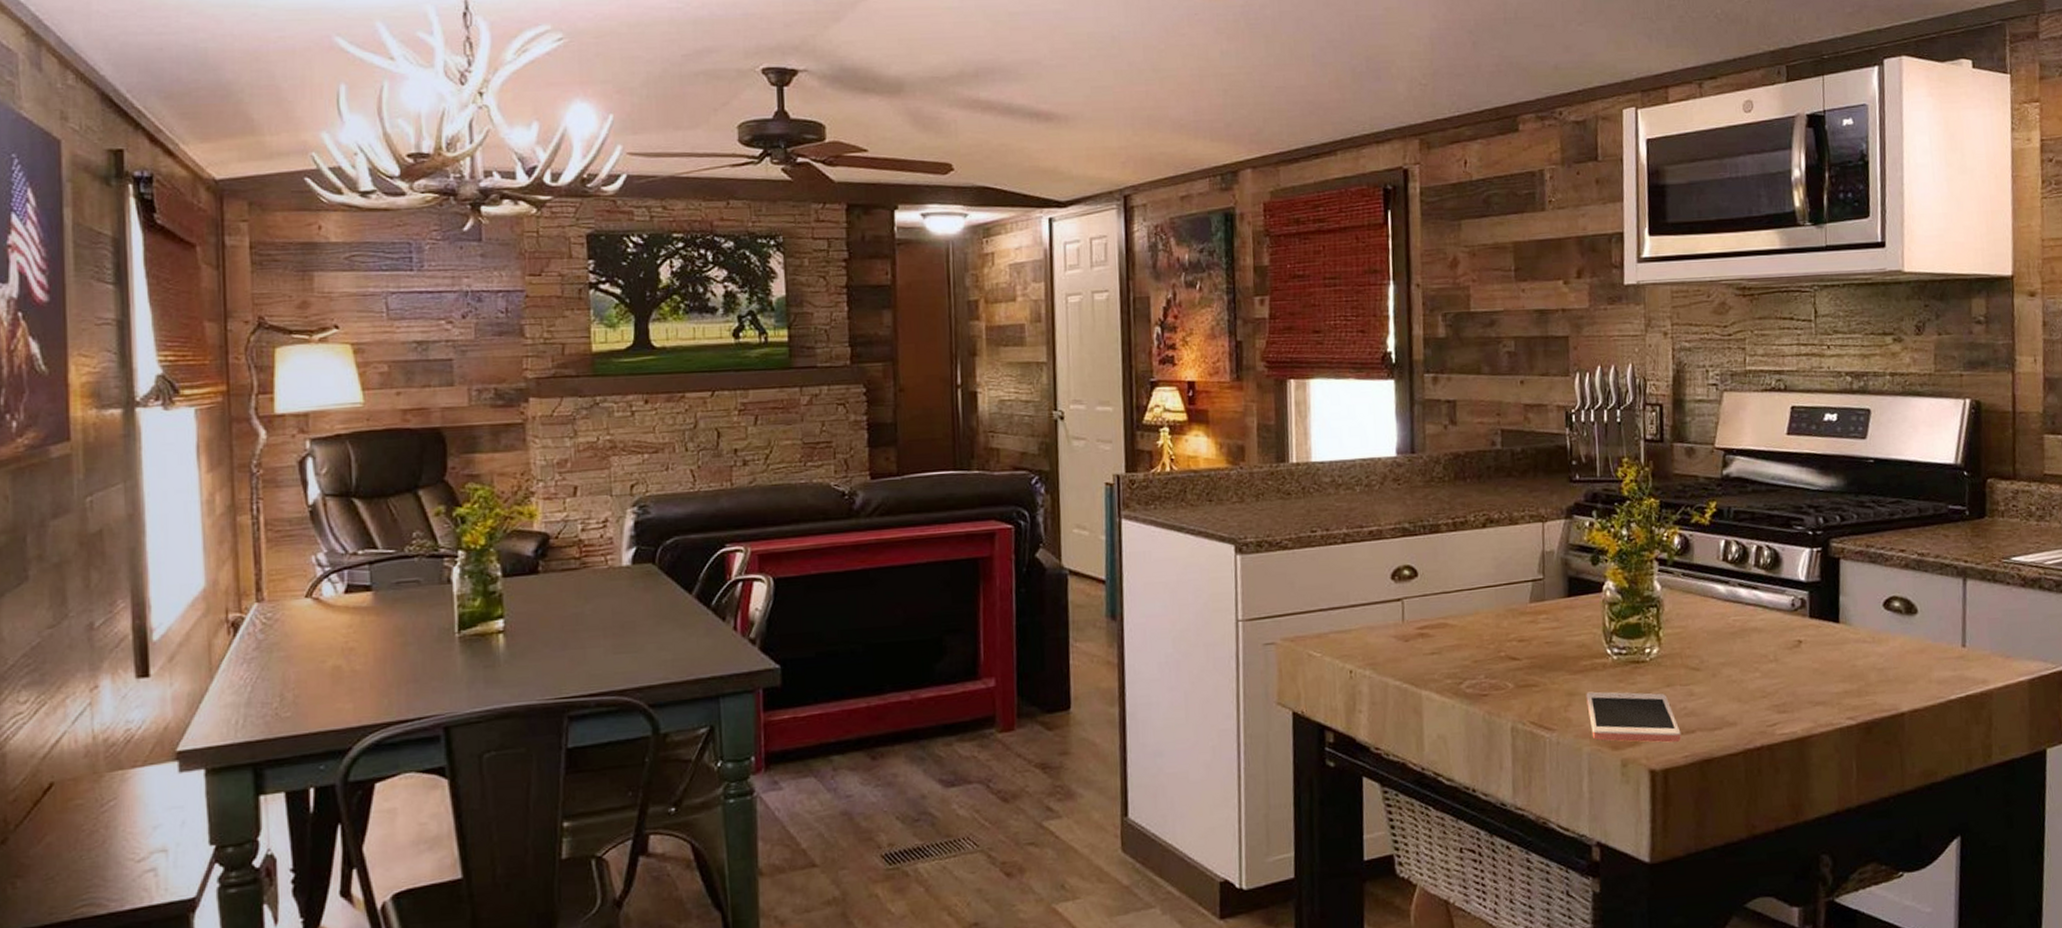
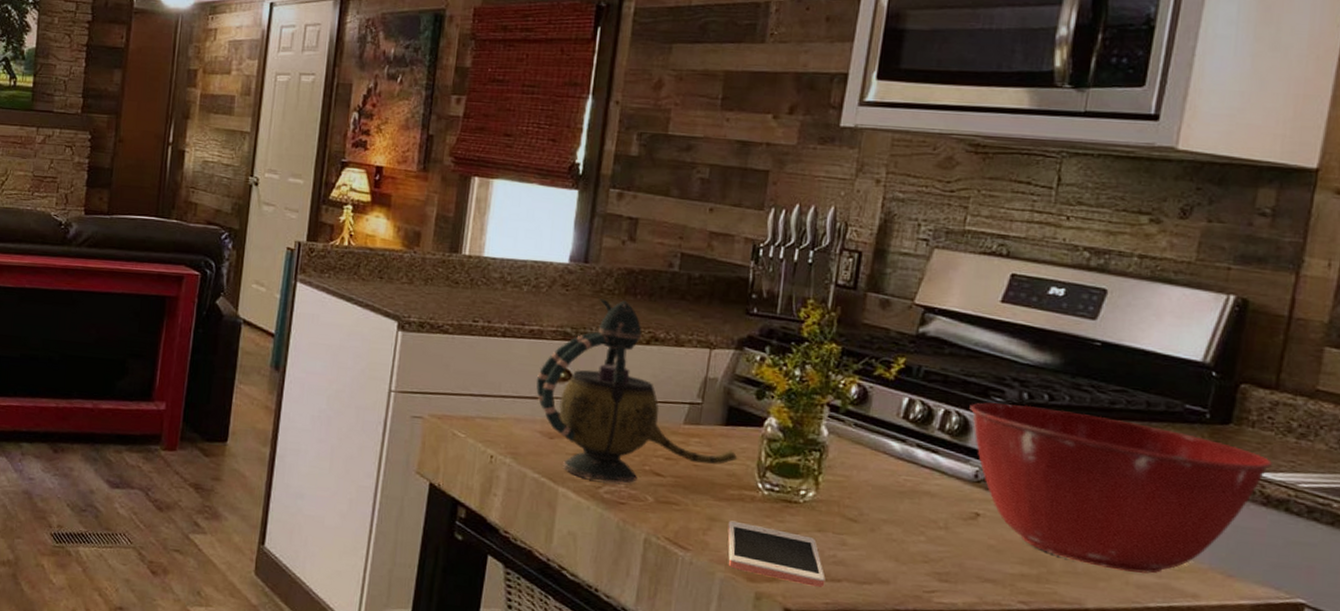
teapot: none [1382,486,1585,677] -> present [536,298,738,484]
mixing bowl: none [1777,528,2023,671] -> present [970,402,1272,574]

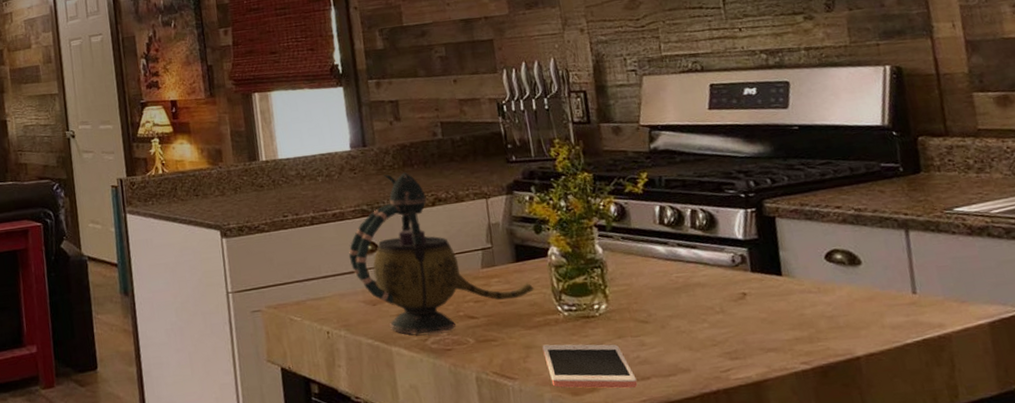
mixing bowl: present [970,402,1272,574] -> none [710,188,965,317]

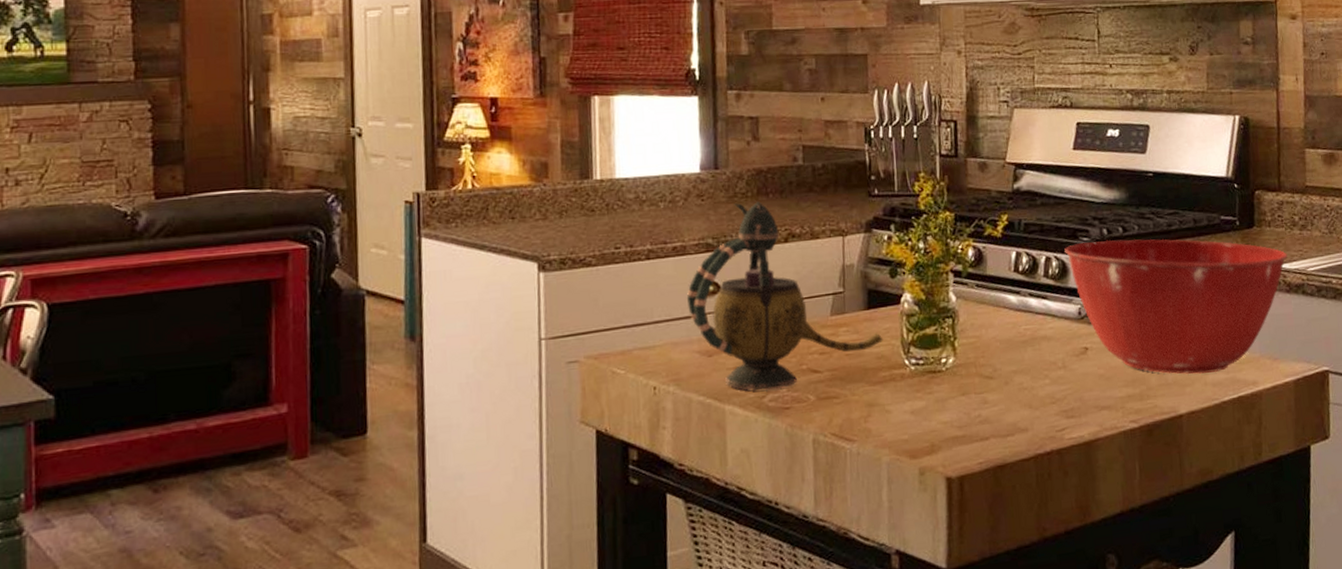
cell phone: present [542,344,638,389] -> none [885,402,976,450]
mixing bowl: none [710,188,965,317] -> present [1064,238,1288,374]

